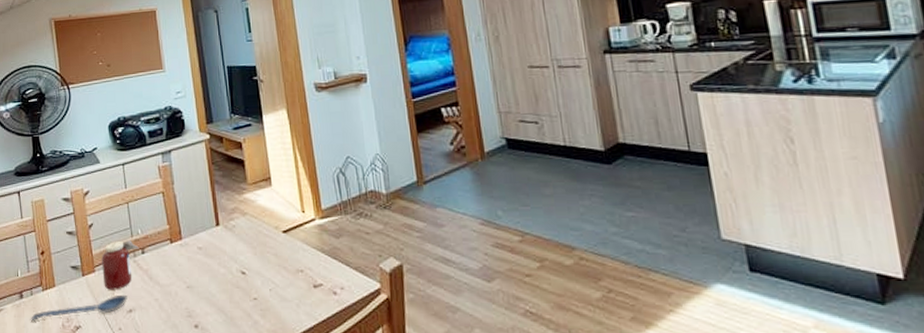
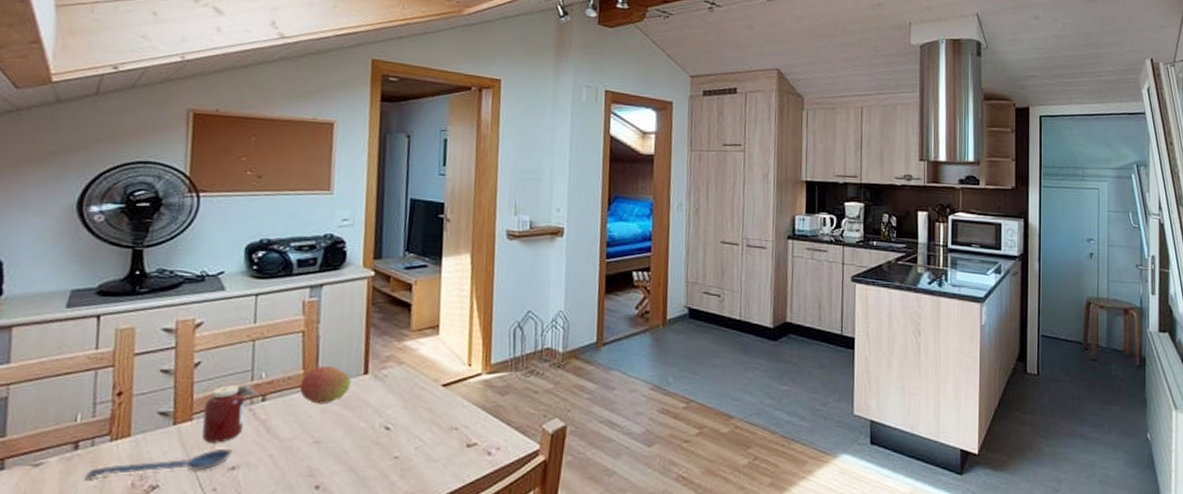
fruit: none [168,221,207,254] -> present [299,366,351,405]

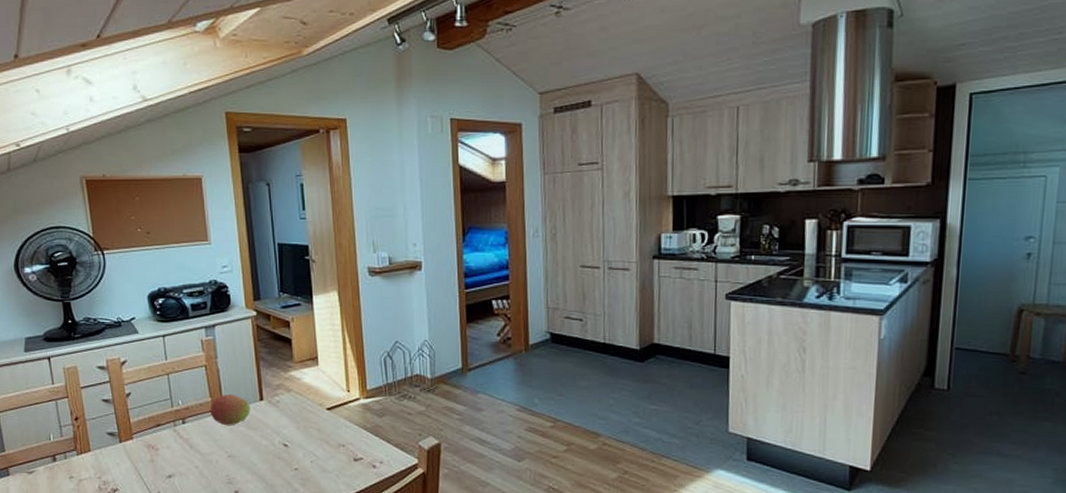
spoon: present [83,448,232,479] -> none [64,460,167,483]
jar: present [202,384,260,443] -> none [139,410,180,457]

